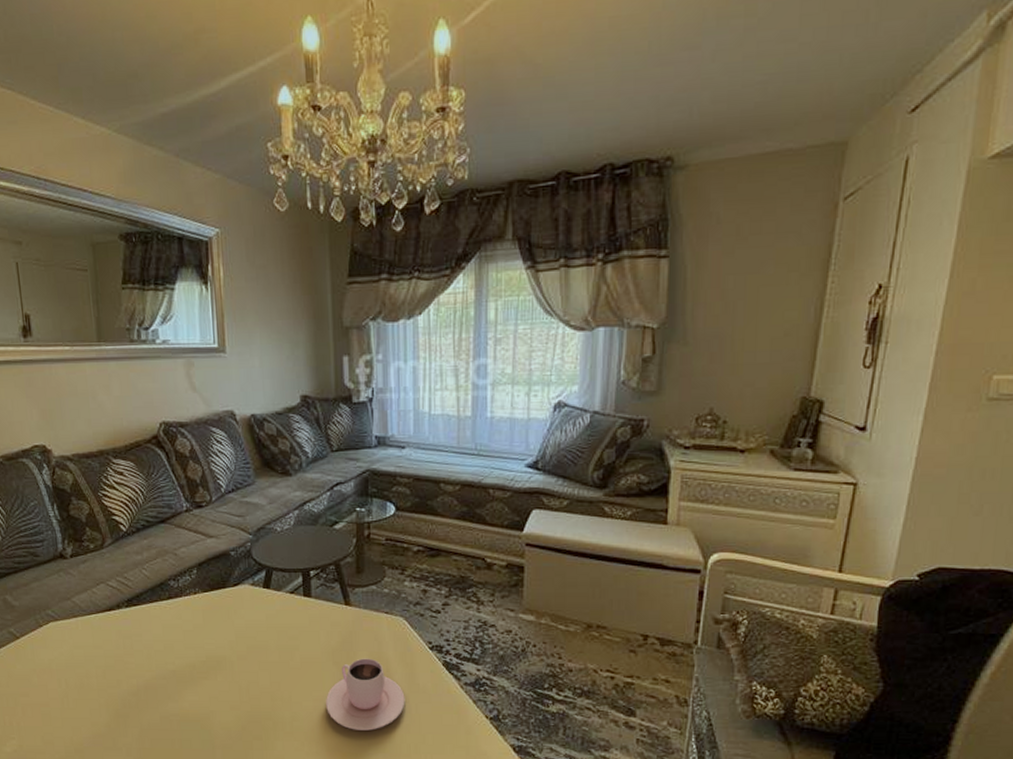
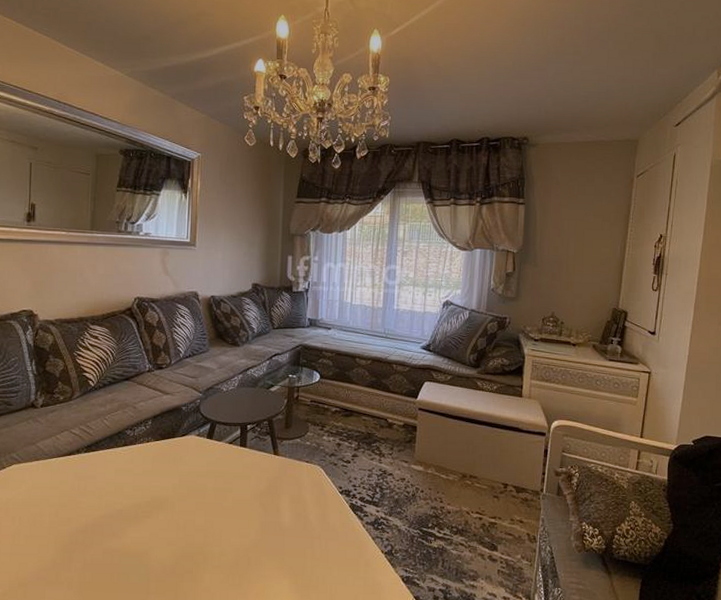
teacup: present [326,658,405,731] -> none [251,500,317,564]

